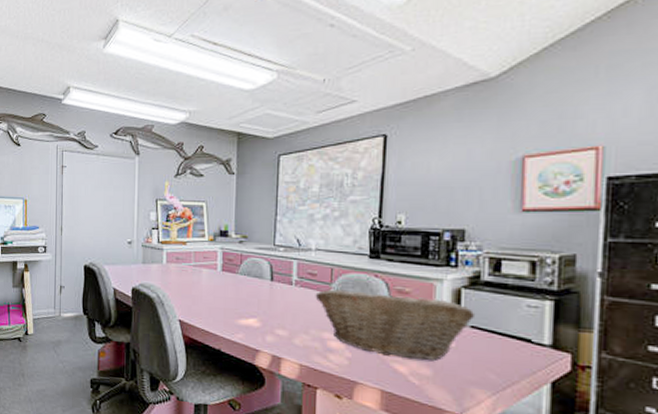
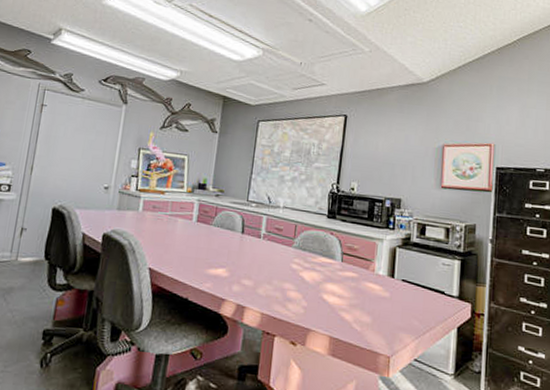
fruit basket: present [315,289,476,361] -> none [279,243,406,309]

